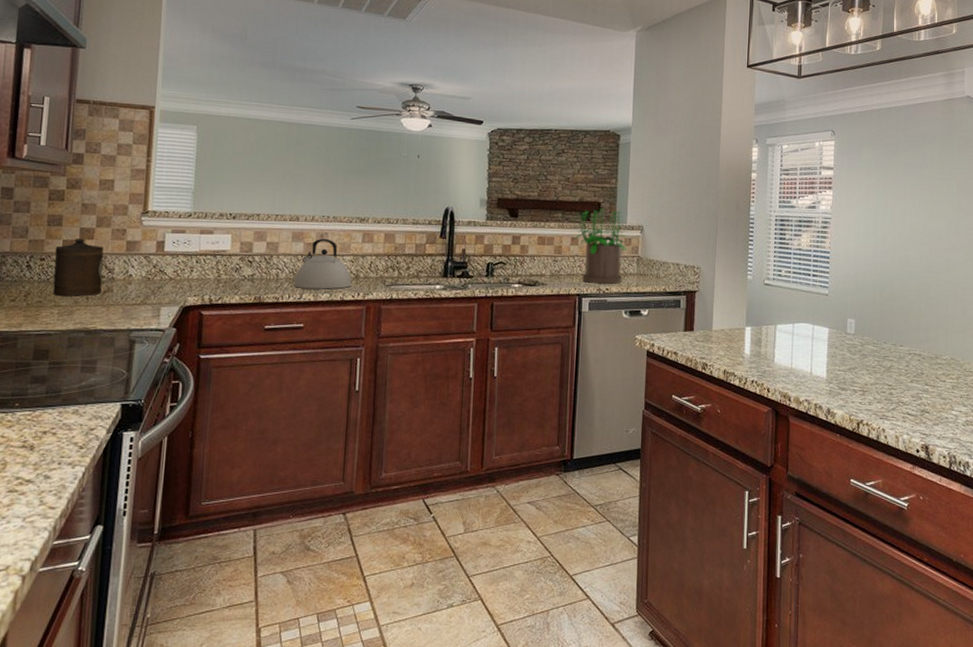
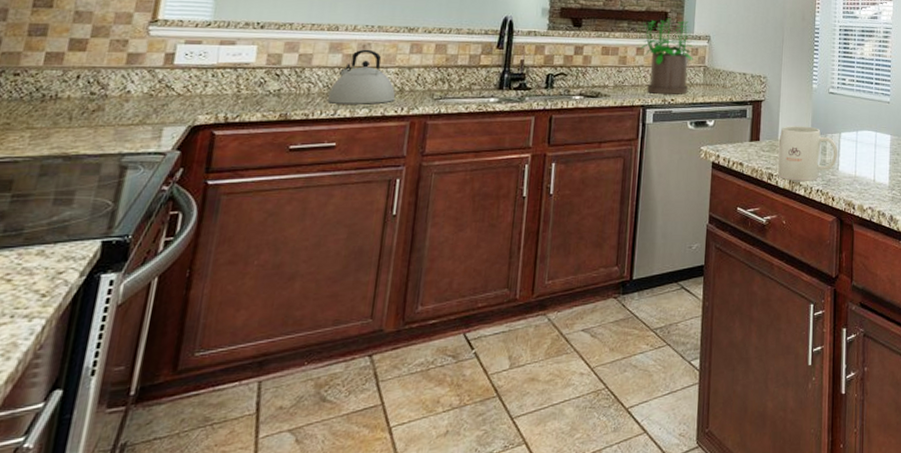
canister: present [52,238,104,296] -> none [26,49,98,117]
mug: none [712,316,774,372] -> present [778,126,838,181]

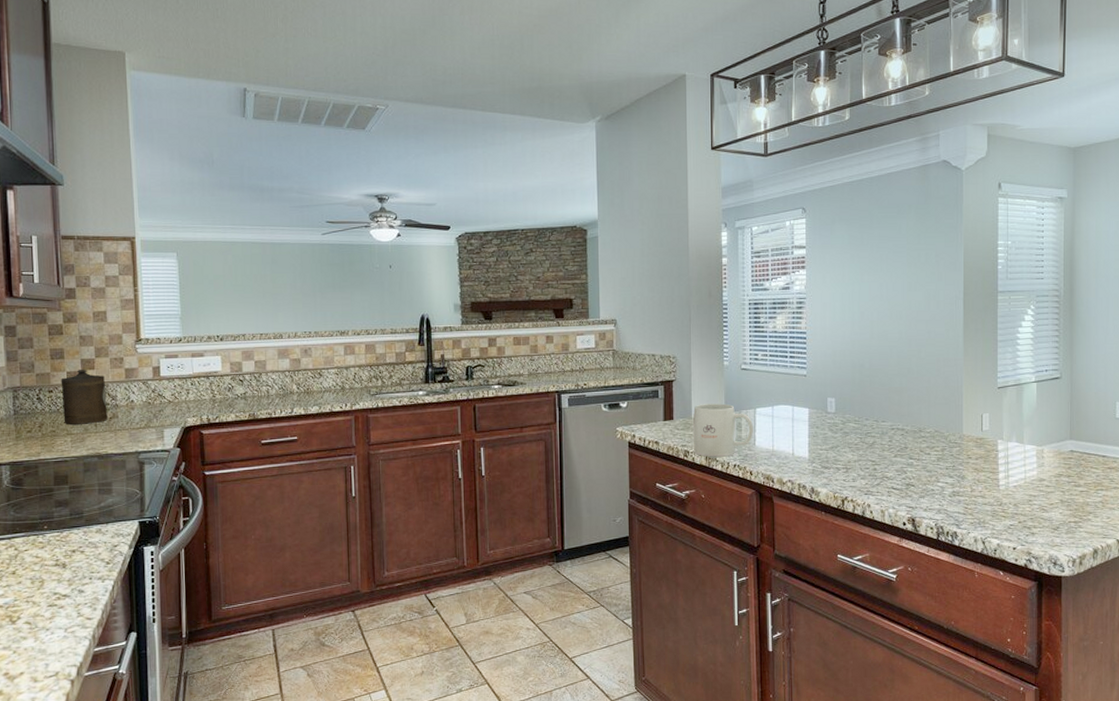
canister: none [26,49,98,117] -> present [61,368,108,424]
kettle: present [326,49,396,105] -> none [283,353,339,403]
potted plant: present [639,18,693,95] -> none [548,305,601,379]

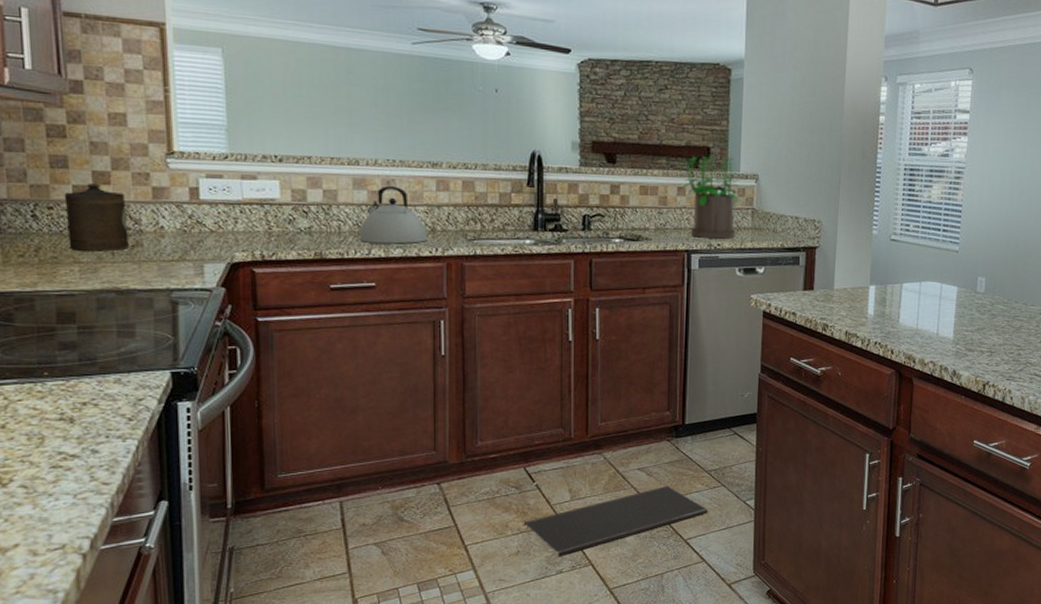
kettle: none [283,353,339,403] -> present [359,185,428,244]
door mat: none [426,607,589,676] -> present [523,485,708,556]
potted plant: none [548,305,601,379] -> present [680,154,740,239]
mug: present [692,403,754,457] -> none [833,274,899,333]

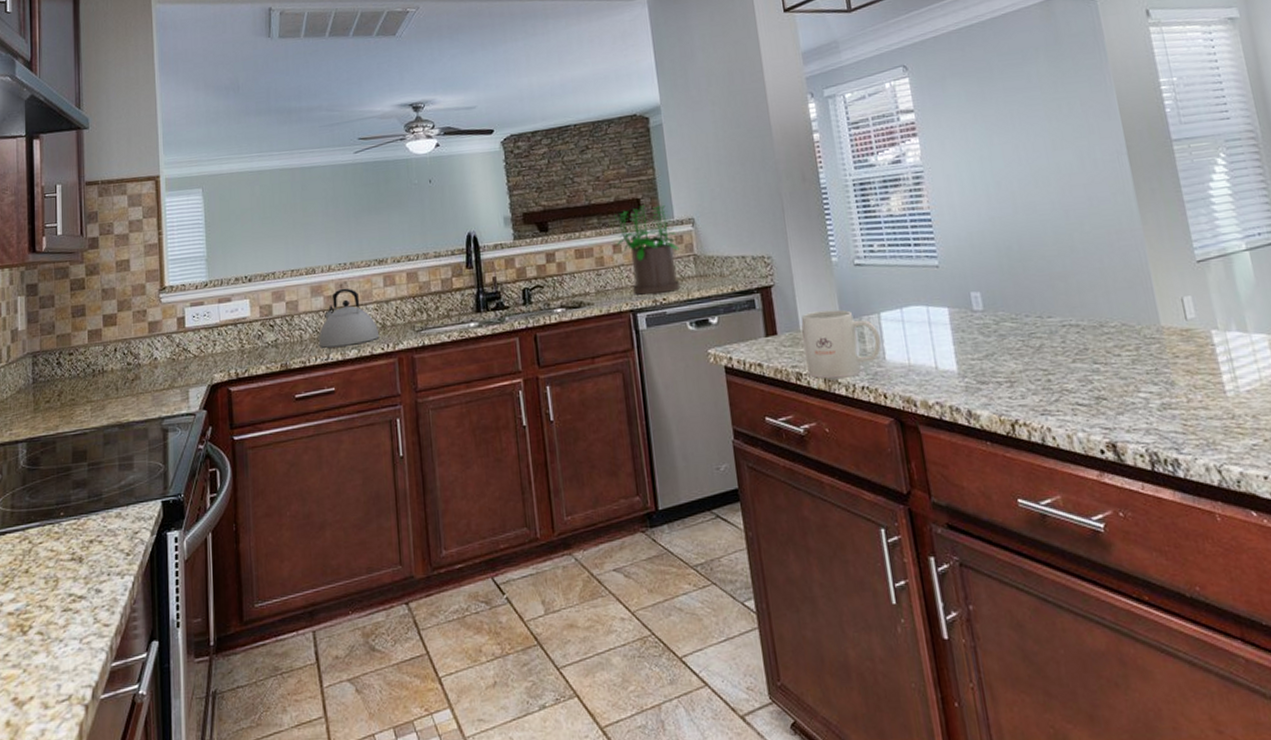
canister: present [64,182,129,252] -> none [81,325,130,391]
door mat: present [523,485,708,556] -> none [497,588,701,687]
mug: none [833,274,899,333] -> present [801,309,882,380]

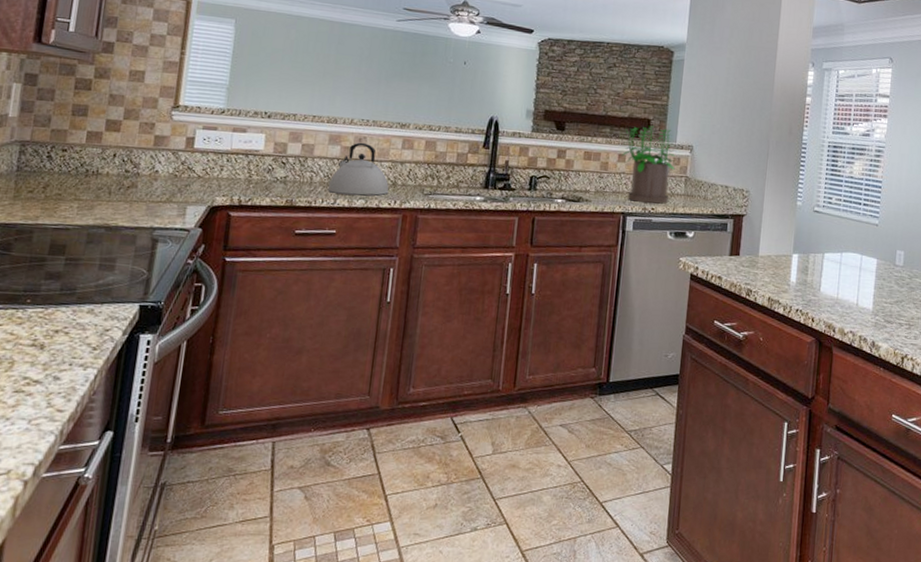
mug: present [801,309,882,380] -> none [757,242,821,300]

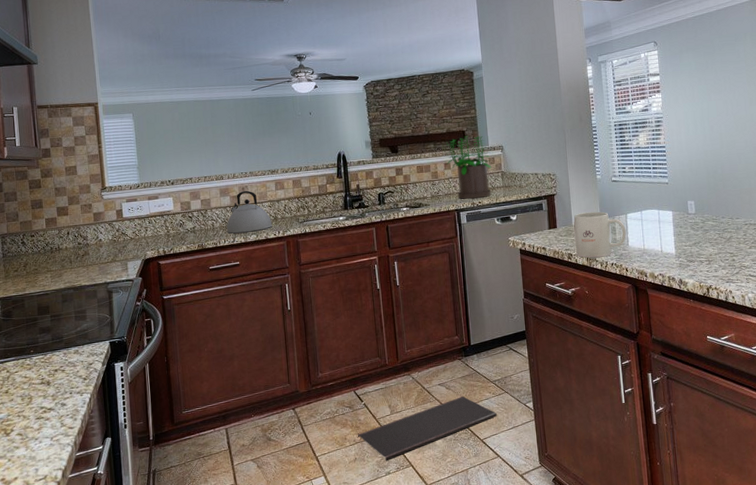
door mat: none [444,443,625,513] -> present [357,396,497,460]
mug: none [757,242,821,300] -> present [573,211,627,258]

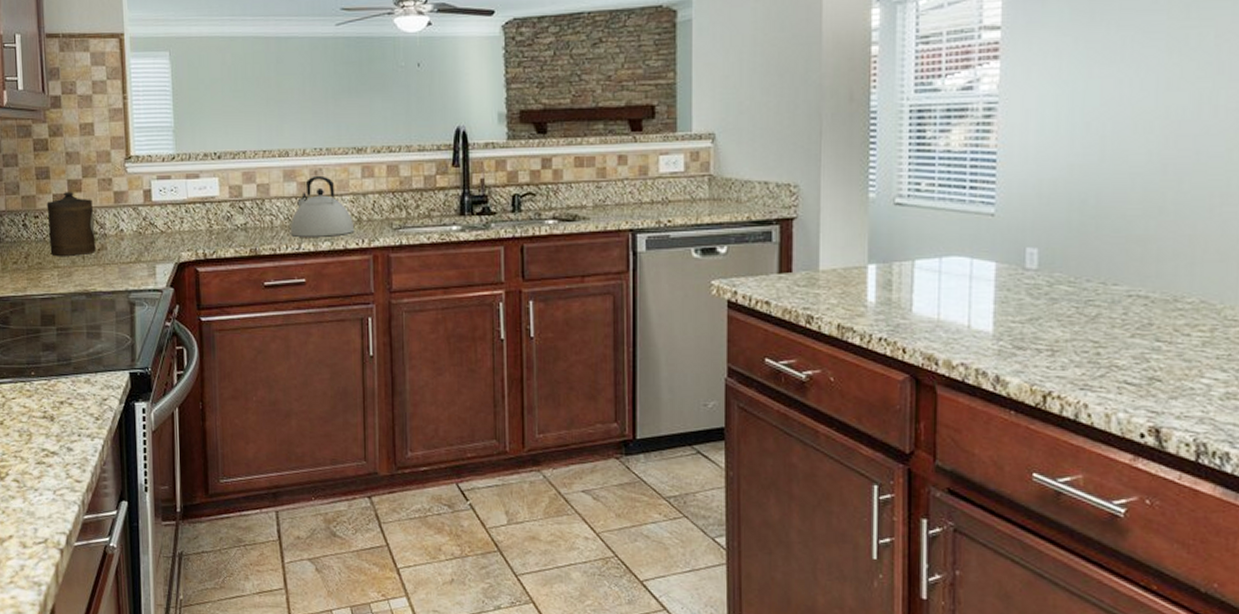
canister: none [40,215,81,263] -> present [46,191,96,256]
door mat: present [357,396,497,460] -> none [457,512,667,589]
potted plant: present [445,135,492,199] -> none [621,113,693,214]
mug: present [573,211,627,258] -> none [819,251,911,326]

